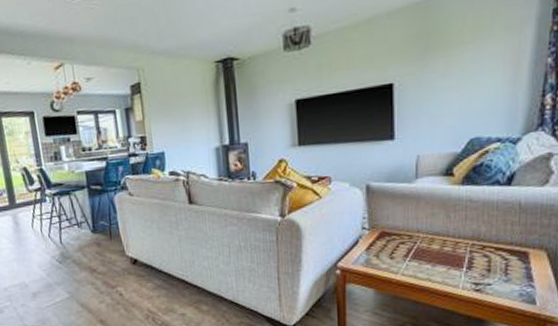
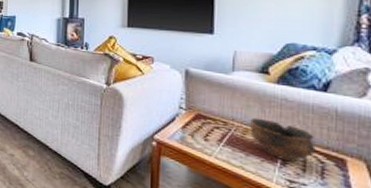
bowl: none [434,224,500,265] -> present [249,117,316,163]

